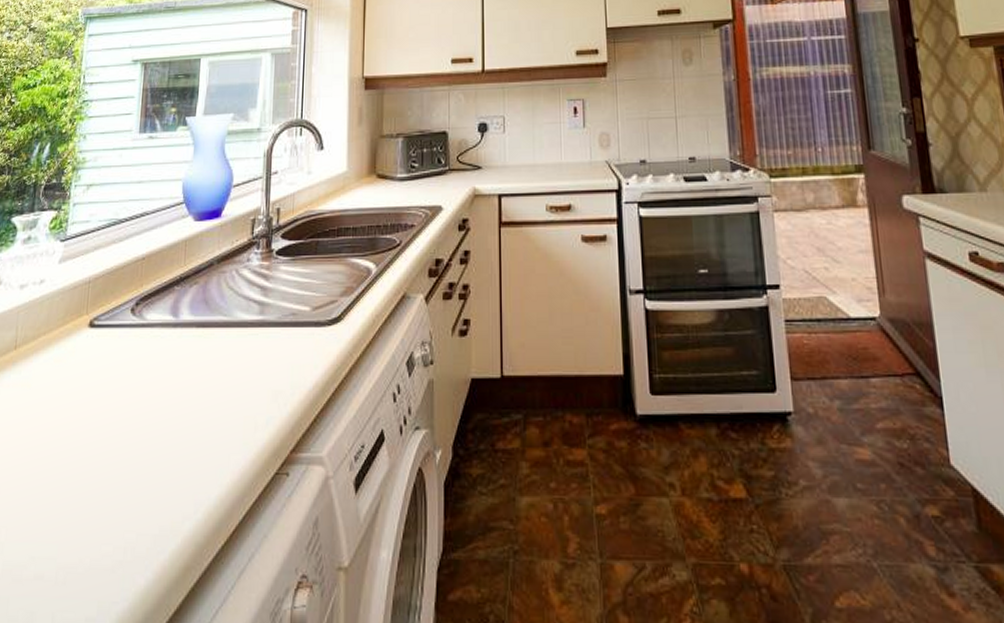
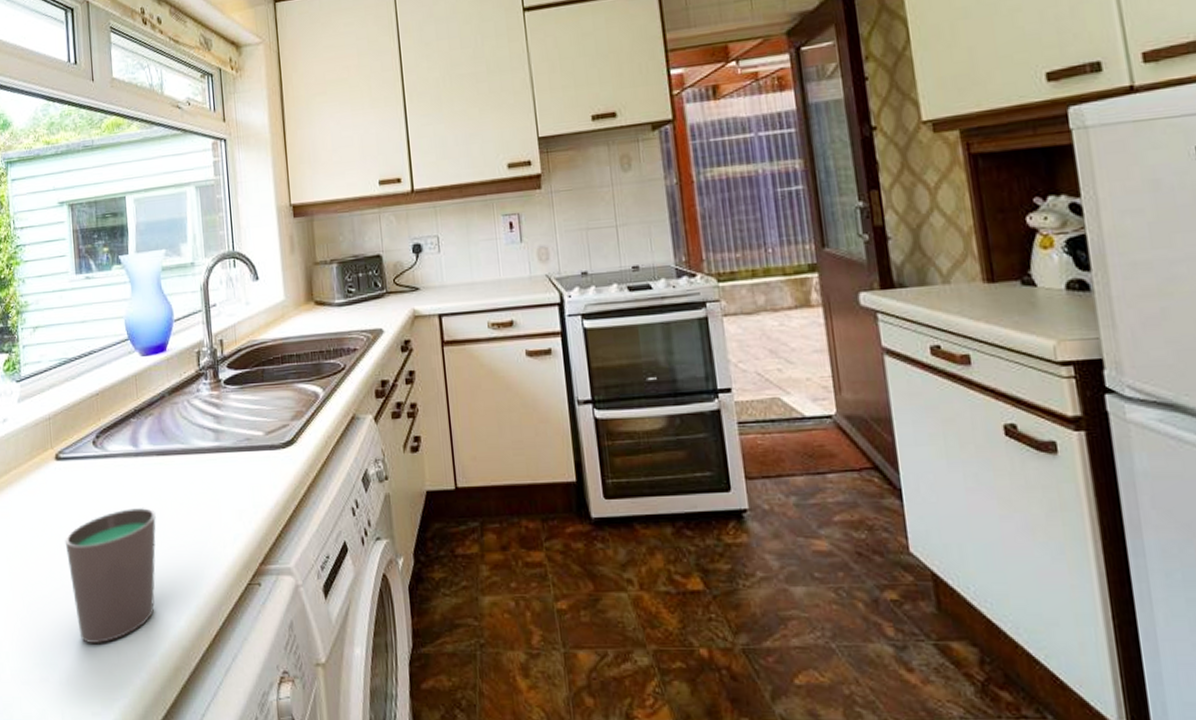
cup: none [85,384,187,537] -> present [65,508,156,644]

